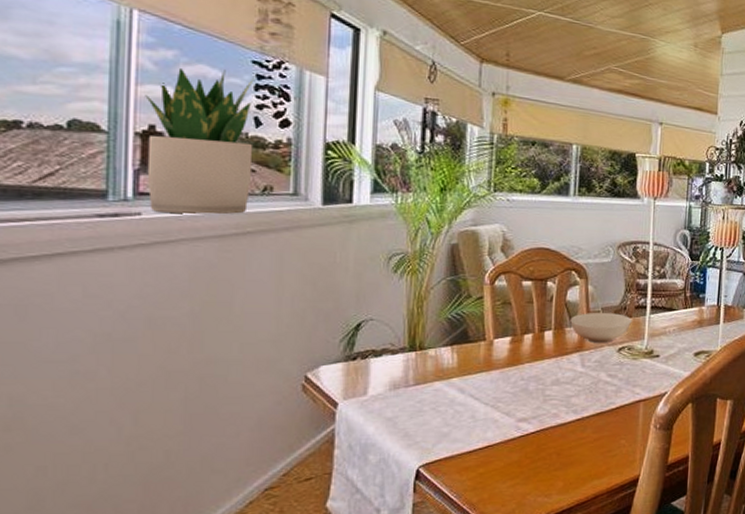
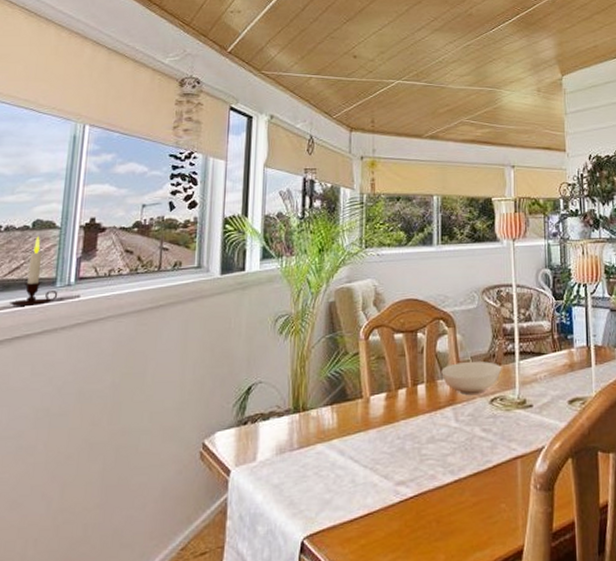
candle: none [44,138,111,221] -> present [9,236,58,307]
planter: present [145,69,256,215] -> none [86,165,172,294]

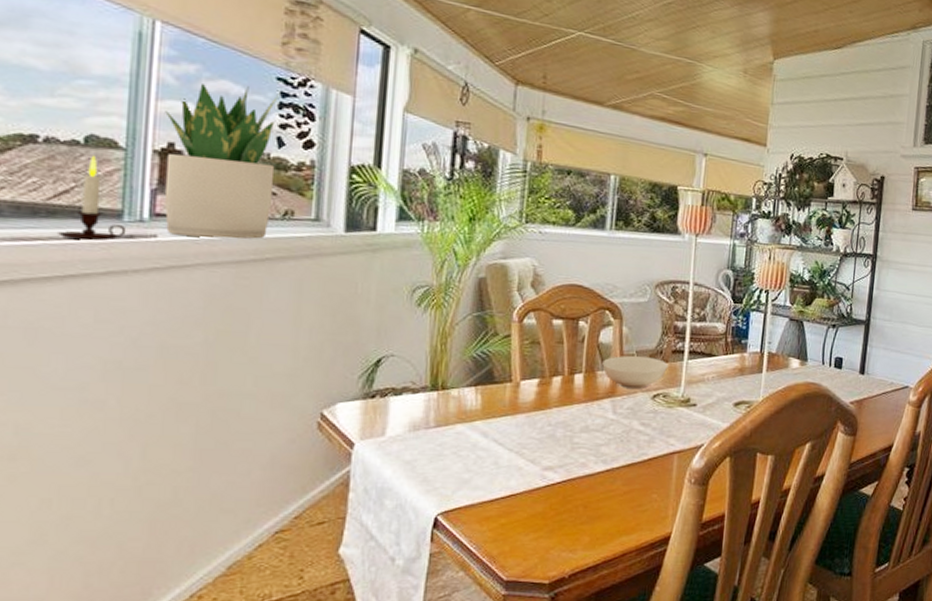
planter: none [86,165,172,294] -> present [164,84,280,240]

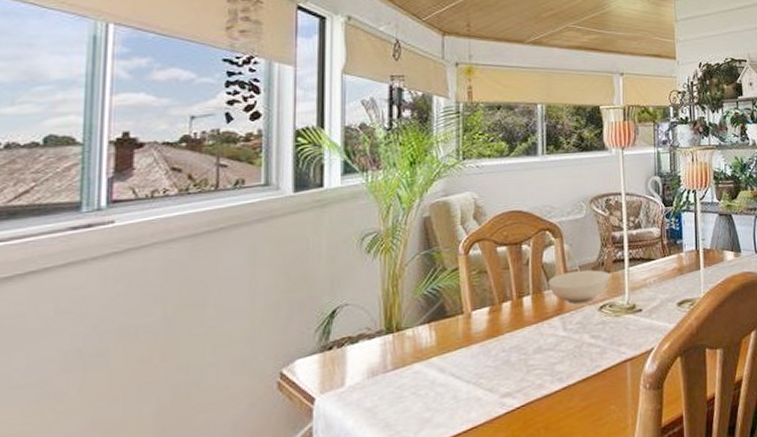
candle: present [58,155,127,241] -> none [18,154,85,237]
planter: present [164,84,280,240] -> none [120,71,227,219]

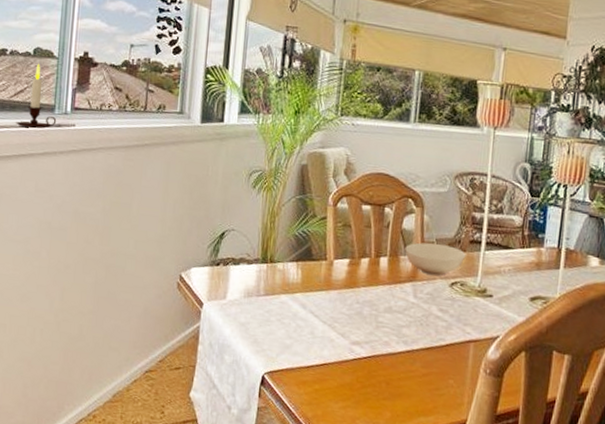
candle: none [18,154,85,237] -> present [16,63,57,129]

